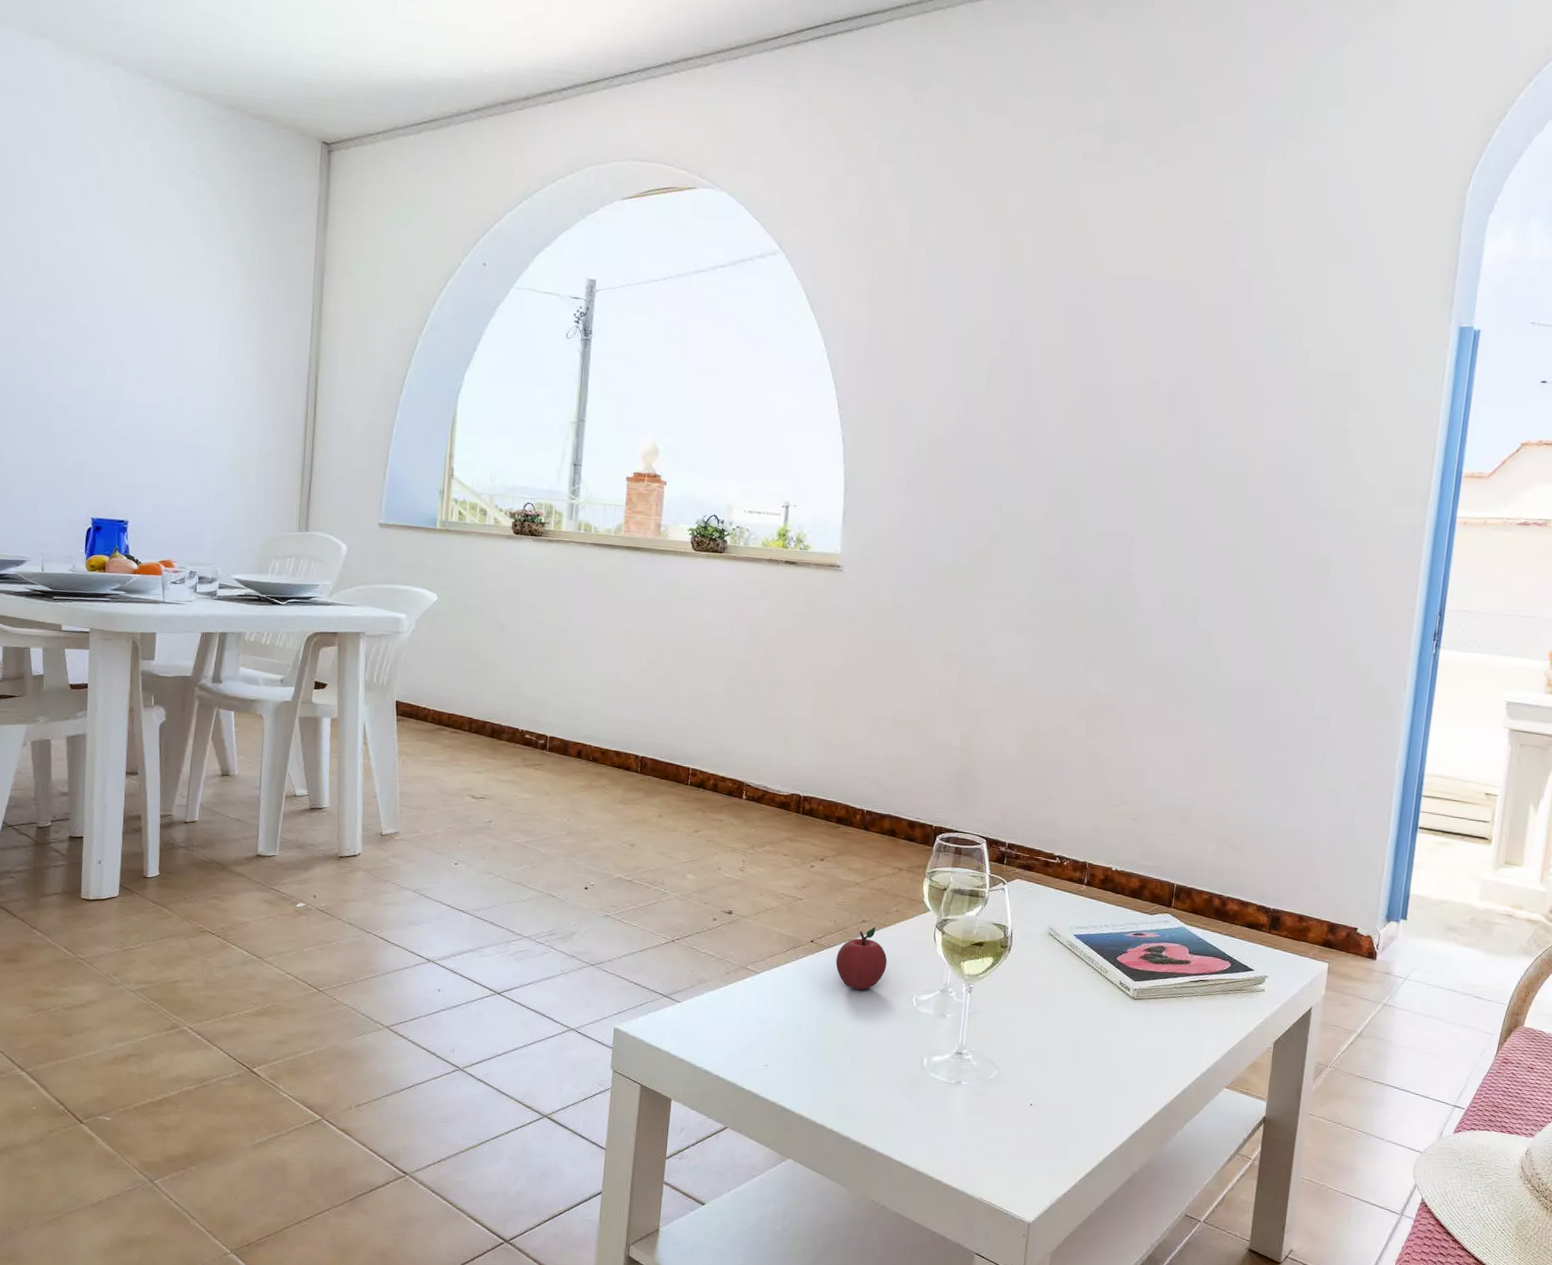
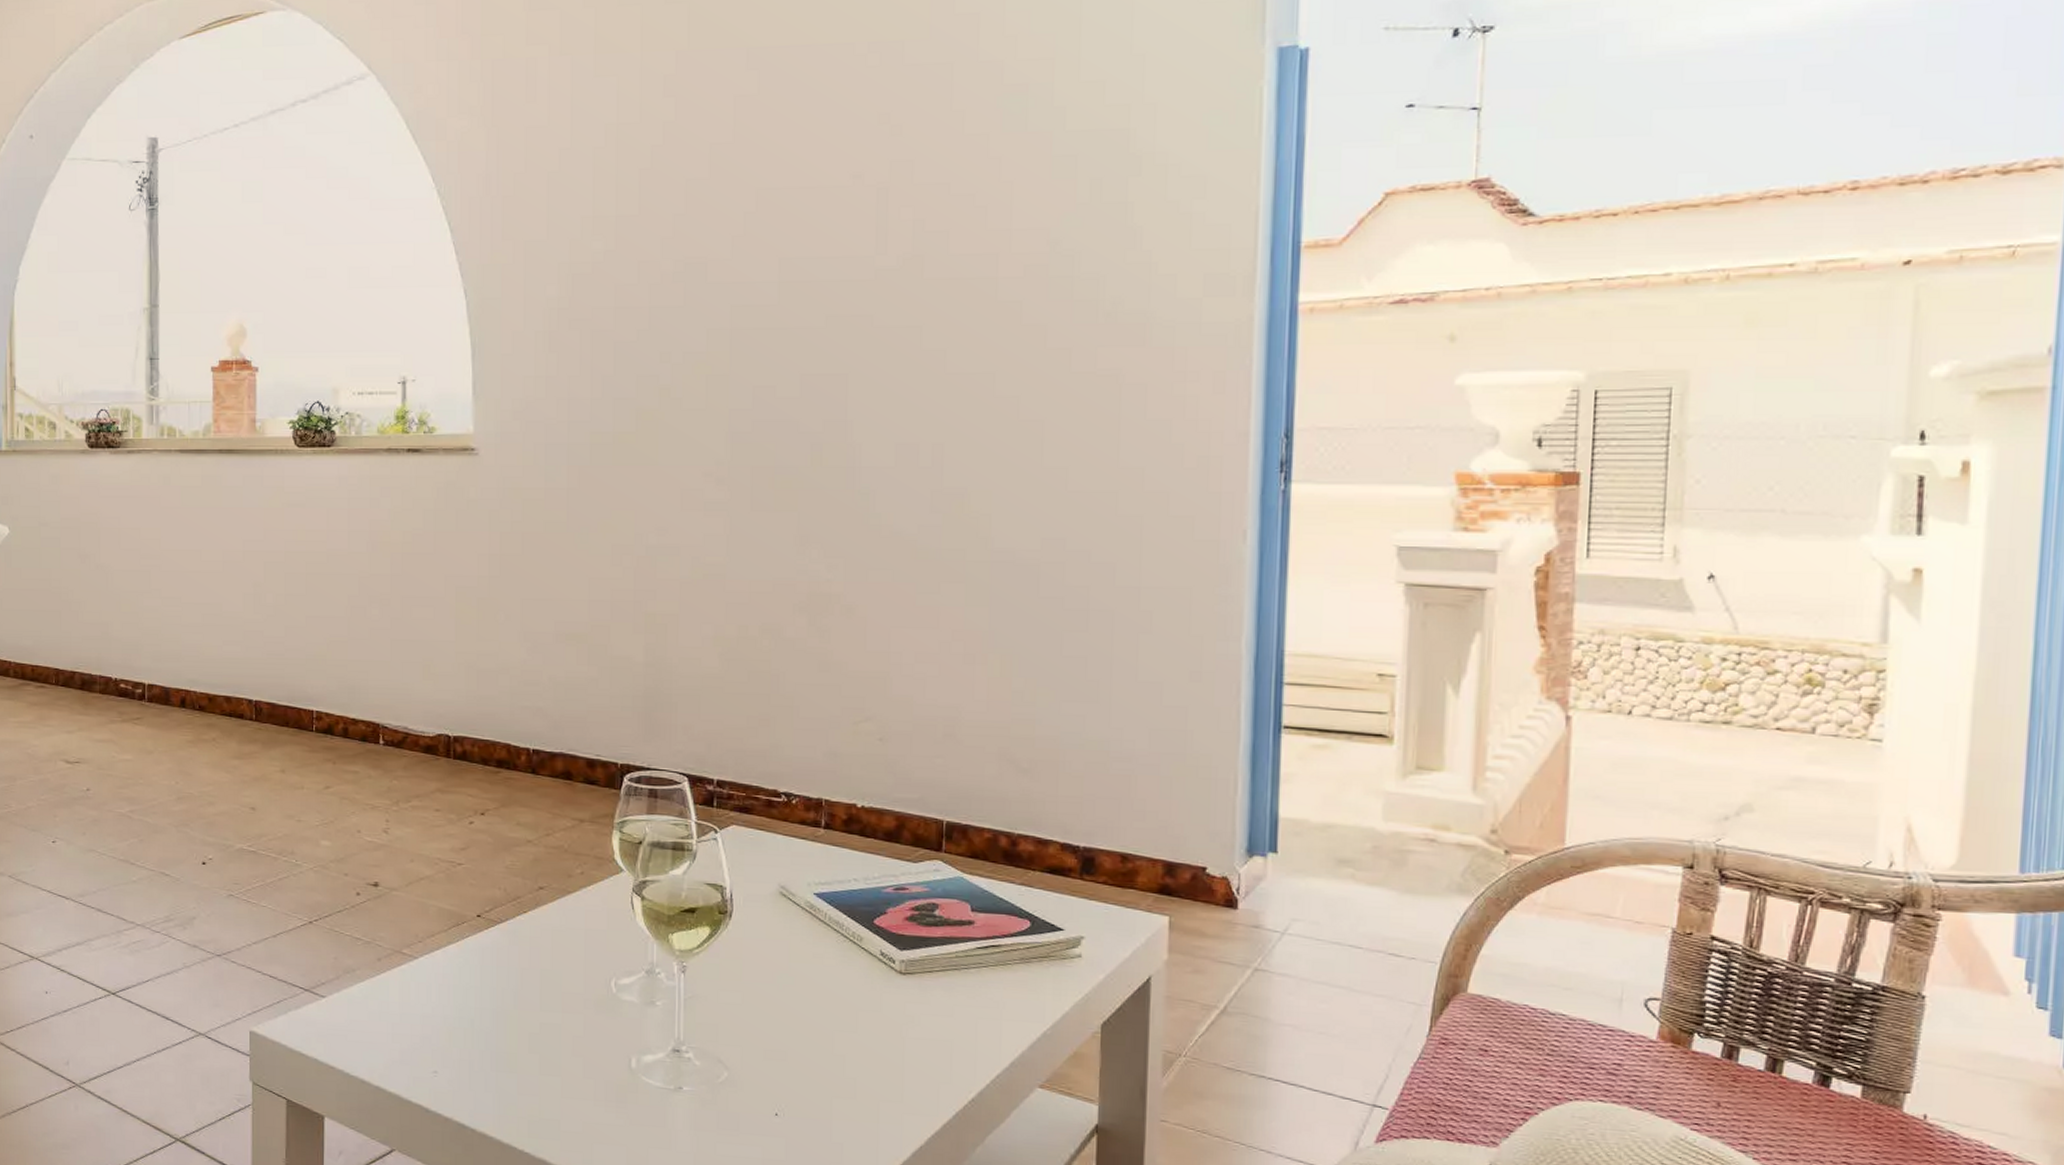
apple: present [835,927,887,990] -> none [510,894,575,975]

